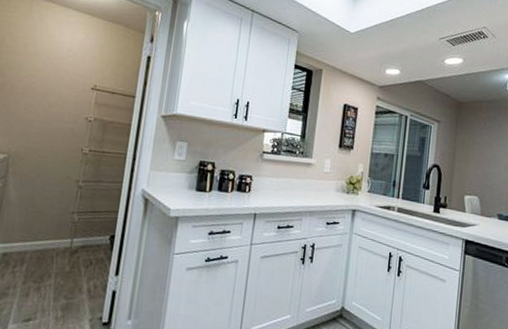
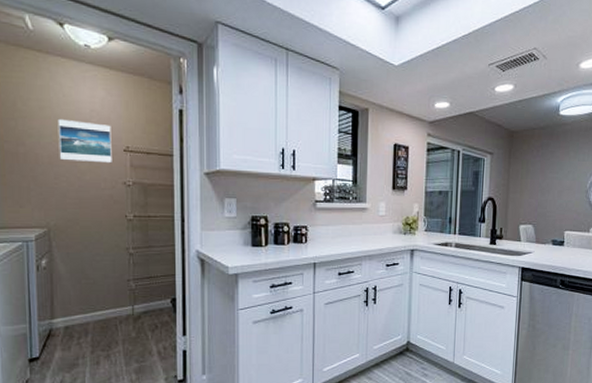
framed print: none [32,55,84,99] -> present [57,118,112,164]

